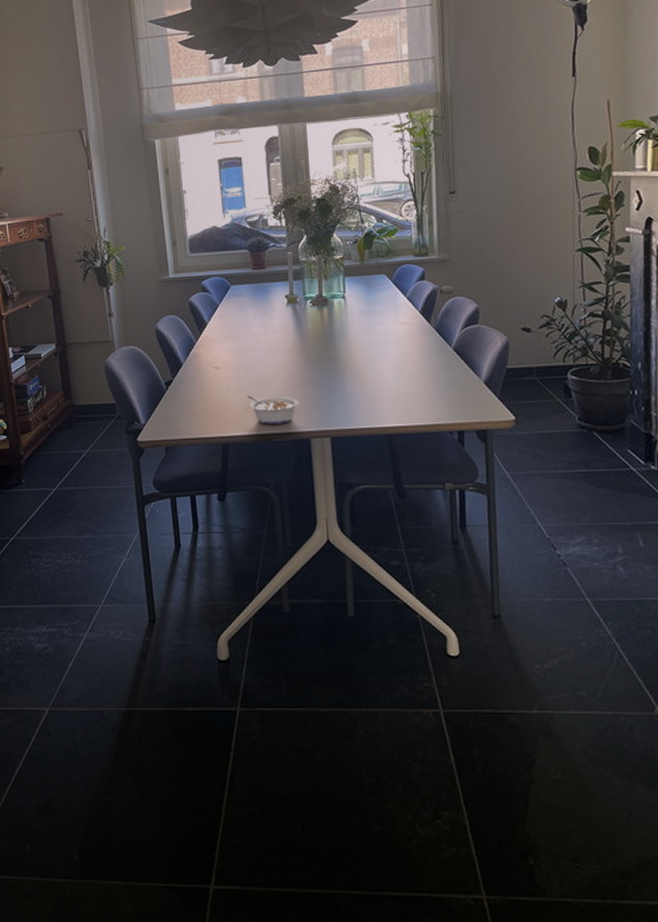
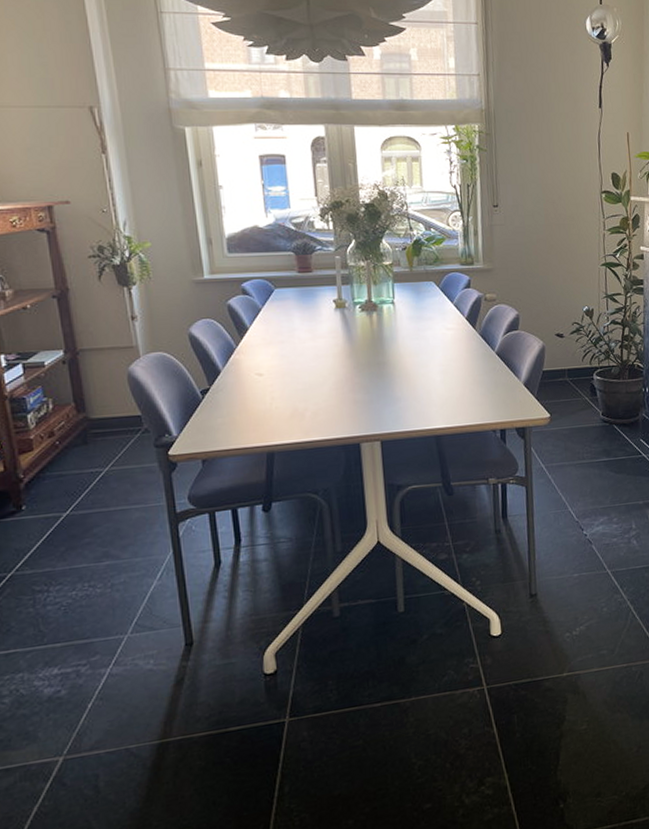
legume: present [247,395,299,425] -> none [294,402,348,431]

